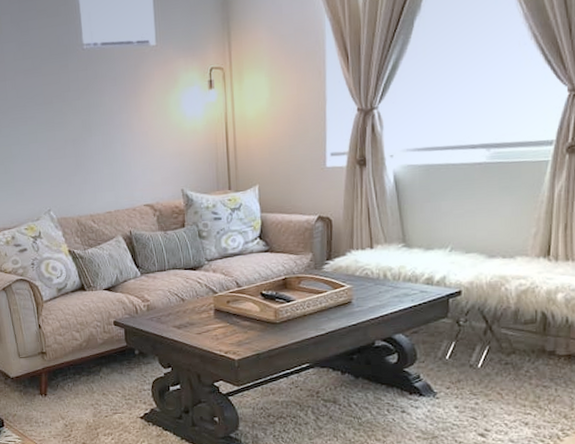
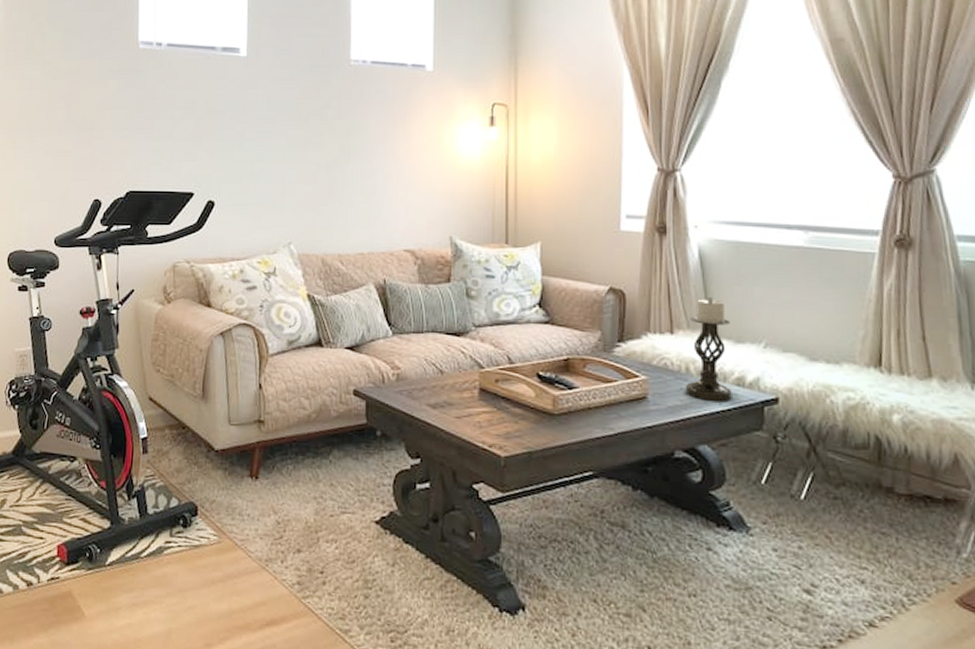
candle holder: none [383,215,422,299] -> present [685,297,732,401]

